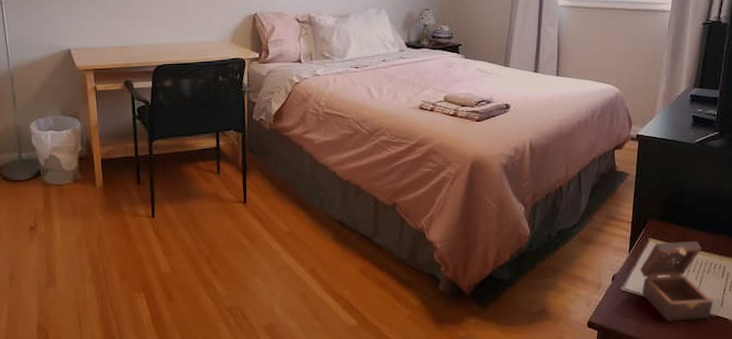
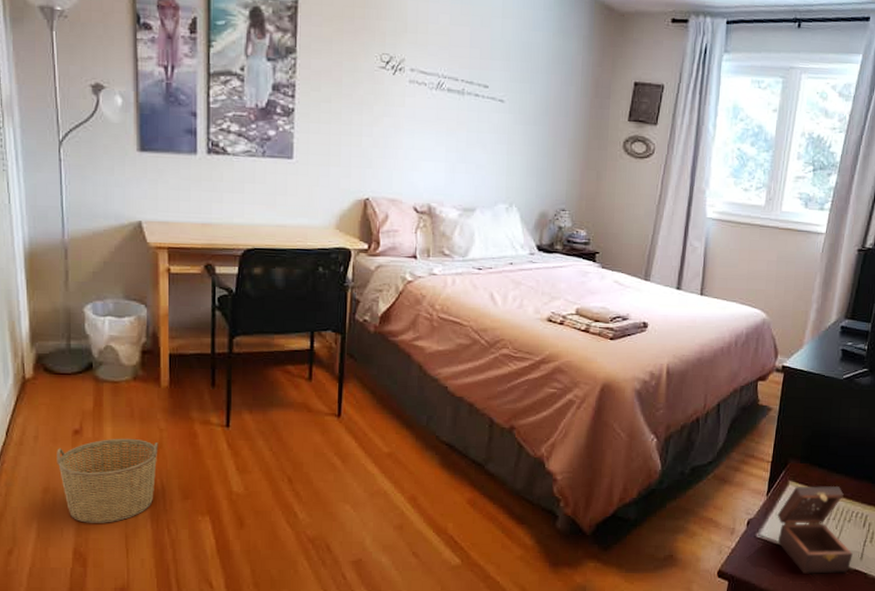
basket: none [18,231,99,303] -> present [57,438,158,523]

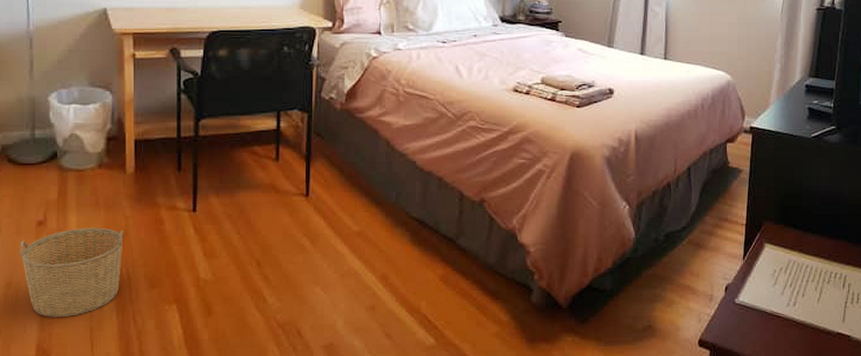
jewelry box: present [777,485,853,574] -> none [755,246,834,339]

